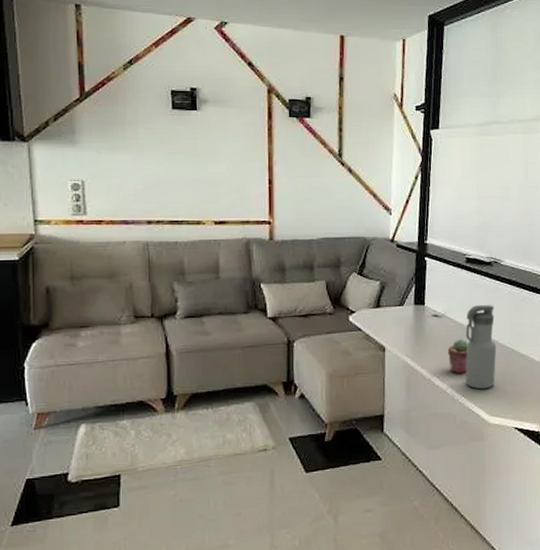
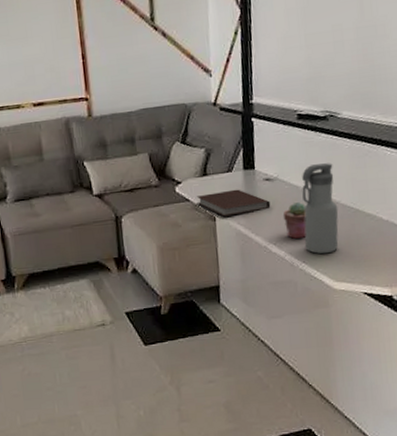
notebook: none [368,322,437,348] -> present [196,189,271,217]

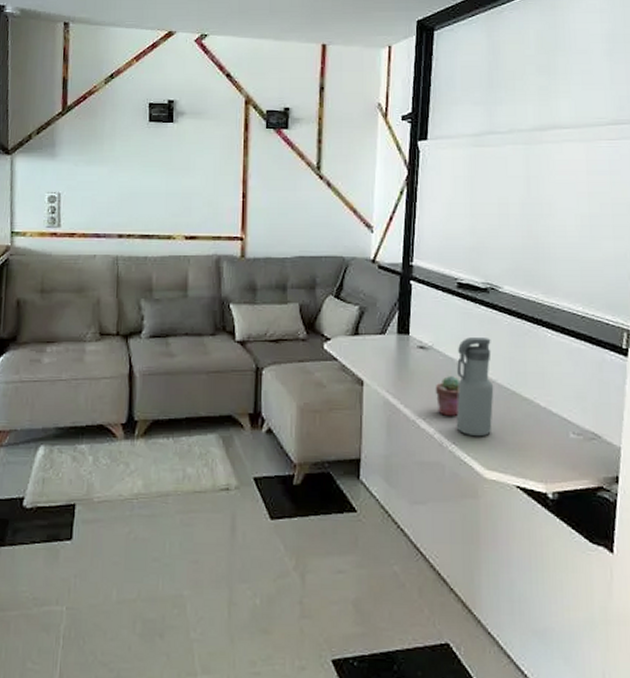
notebook: present [196,189,271,217] -> none [344,353,423,382]

